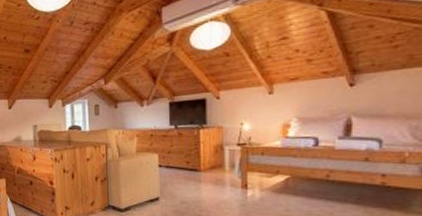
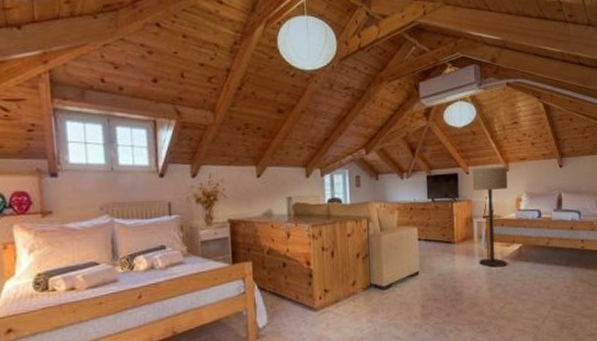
floor lamp: none [223,89,271,199] -> present [472,166,508,268]

